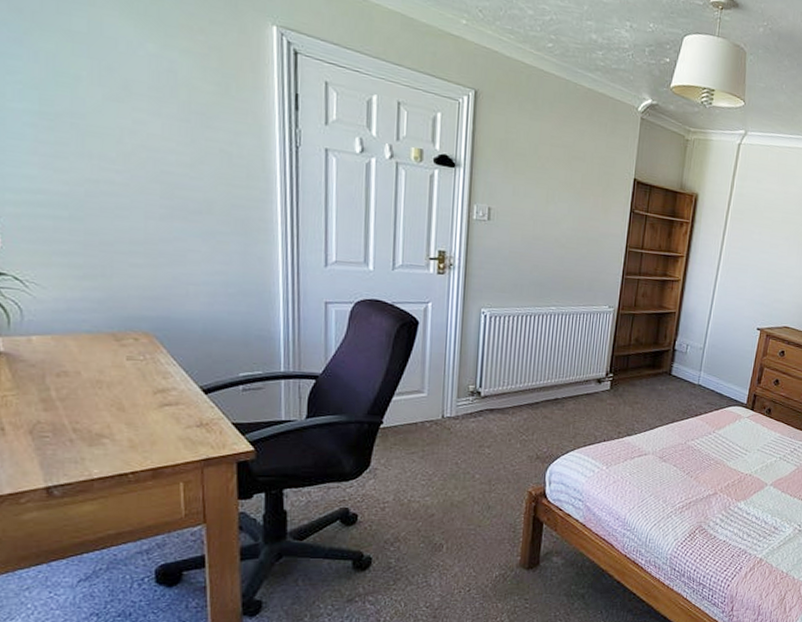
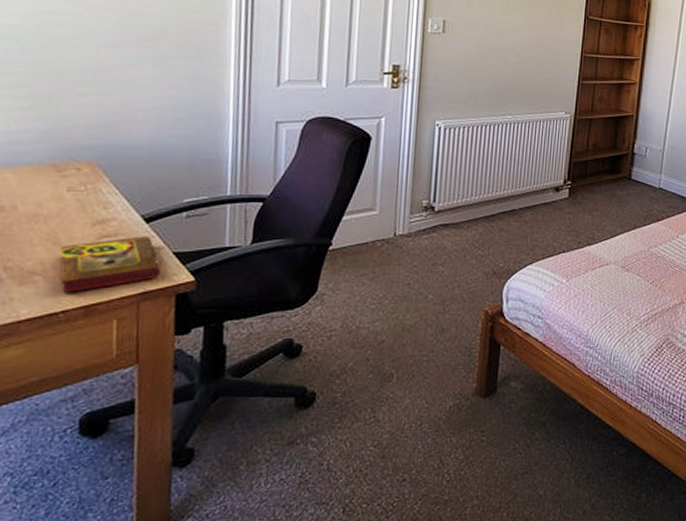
book: none [125,406,221,456] -> present [59,236,161,293]

